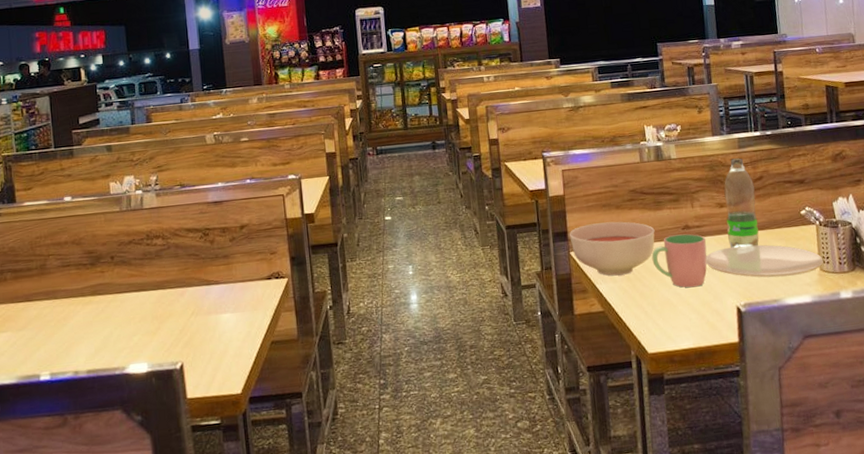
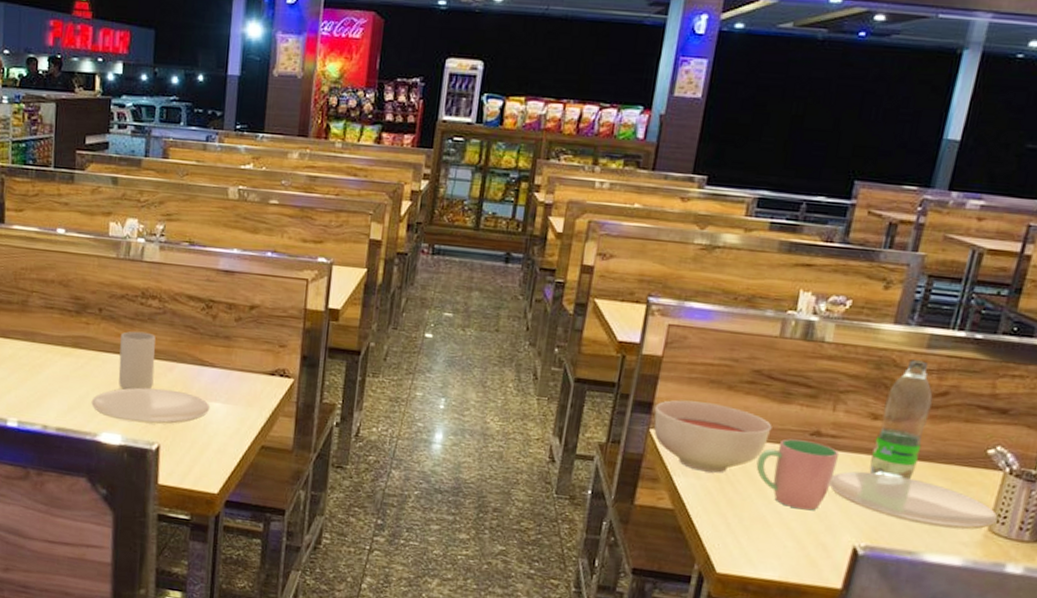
plate: none [115,311,222,350] -> present [91,387,210,425]
cup: none [134,267,169,322] -> present [118,331,156,390]

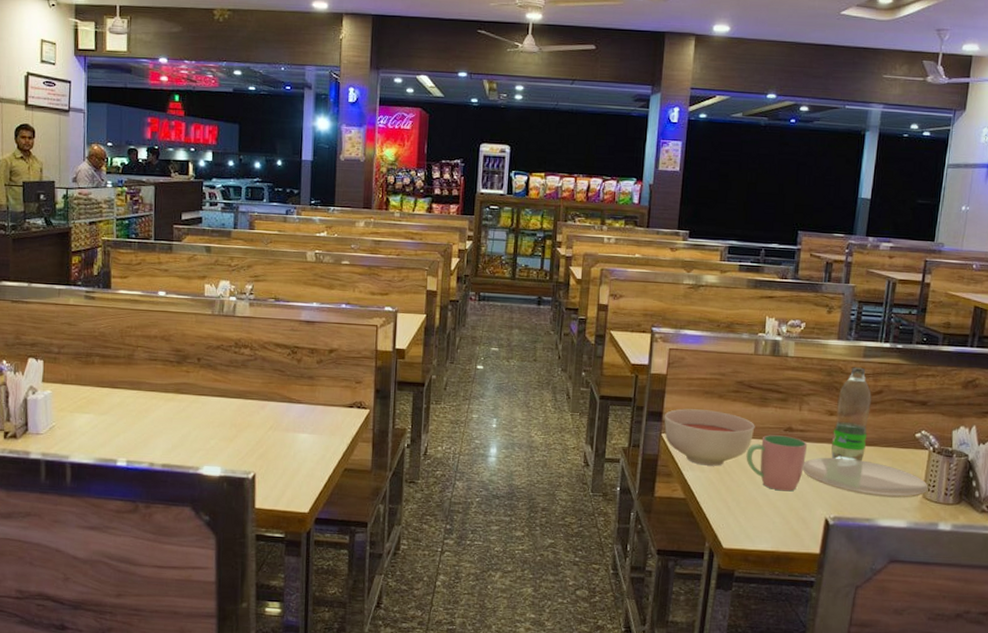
plate: present [91,387,210,425] -> none [193,424,299,456]
cup: present [118,331,156,390] -> none [216,376,249,427]

